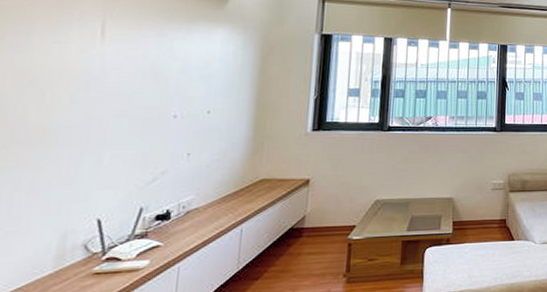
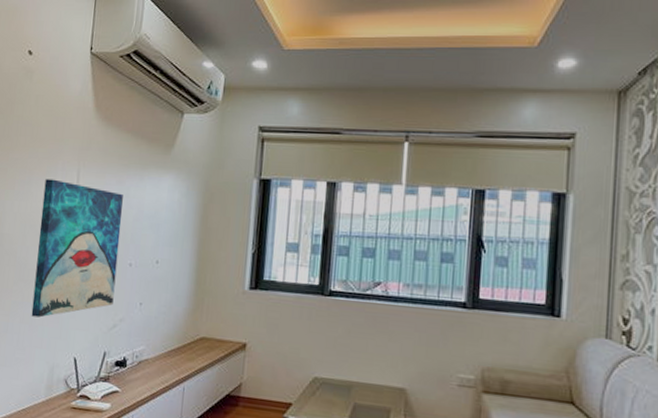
wall art: none [31,29,165,182] -> present [31,179,123,318]

